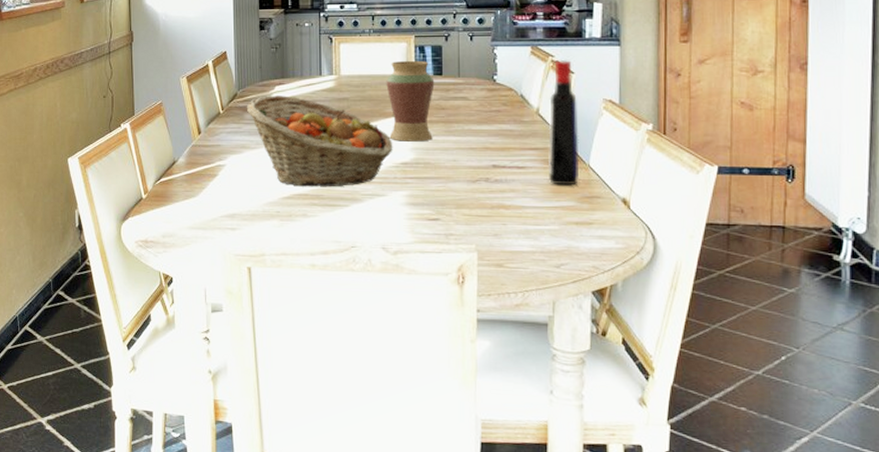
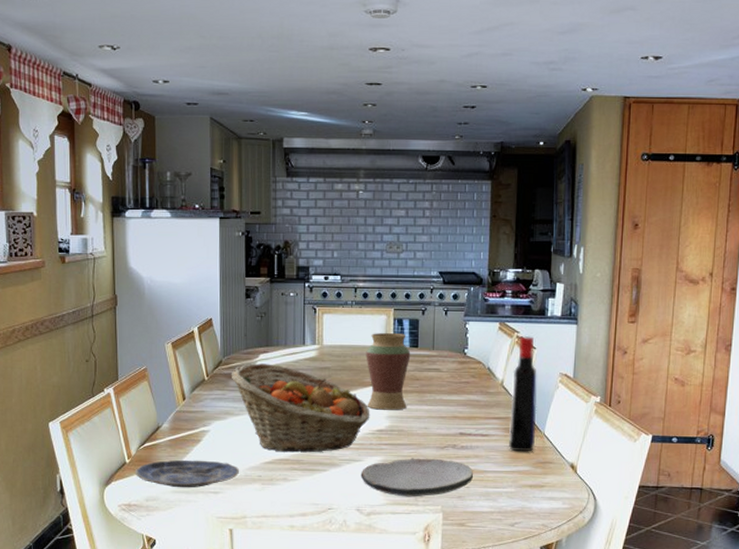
plate: none [151,195,256,224] -> present [134,459,239,488]
plate: none [385,192,510,235] -> present [360,458,473,497]

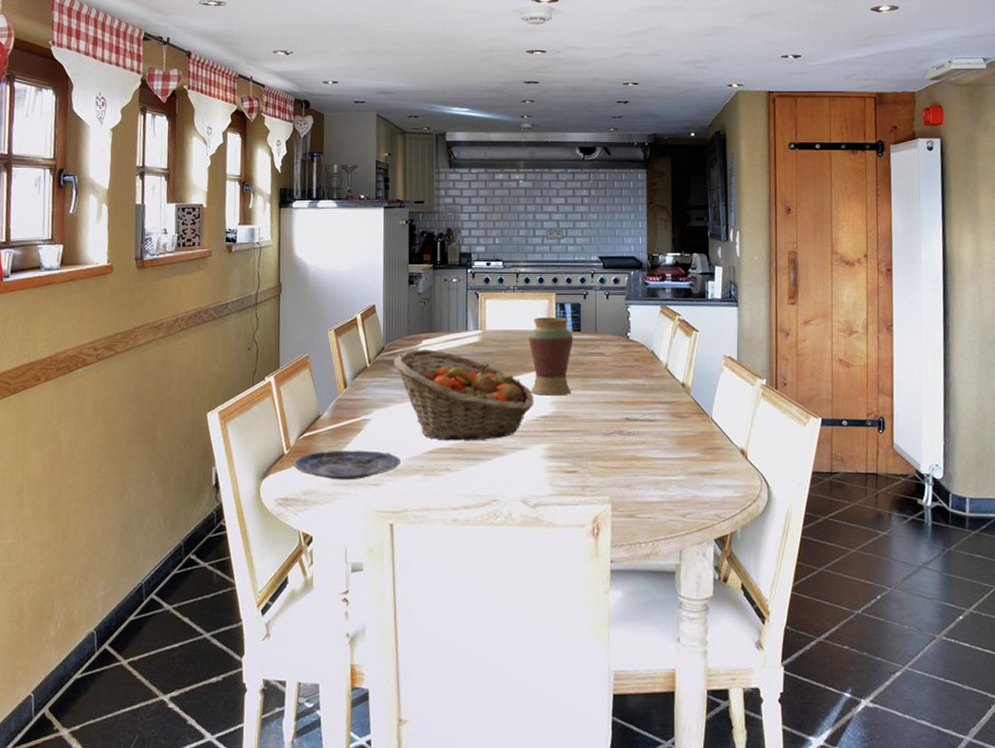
plate: present [360,458,473,497] -> none [525,445,641,487]
liquor bottle: present [508,336,537,452] -> none [675,319,703,438]

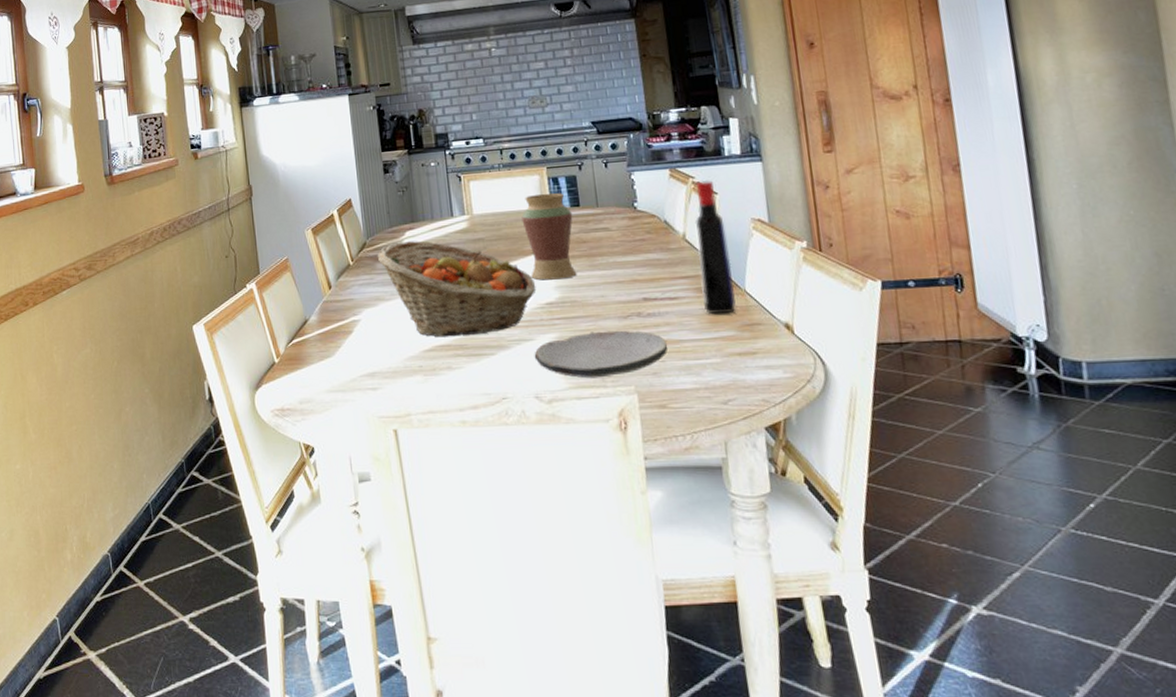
plate: present [293,450,400,480] -> none [285,353,397,387]
plate: none [525,445,641,487] -> present [534,330,668,379]
liquor bottle: none [675,319,703,438] -> present [694,180,736,315]

